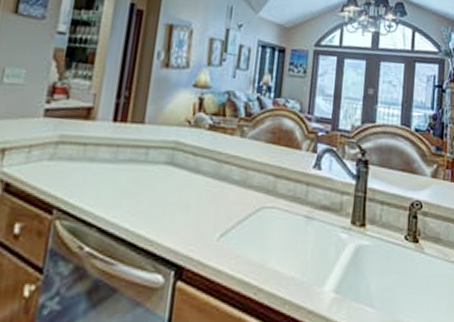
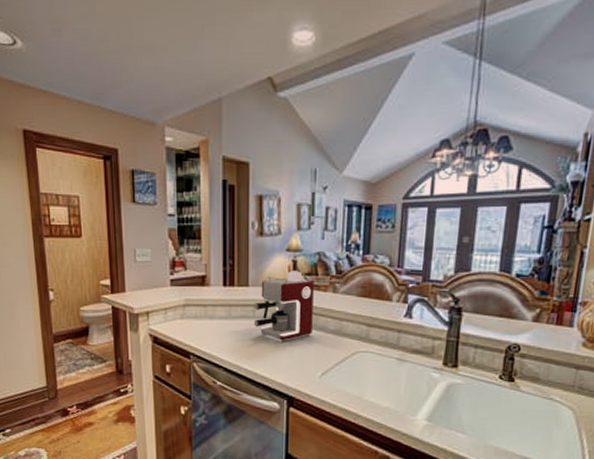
coffee maker: none [144,109,221,193] -> present [254,271,314,341]

